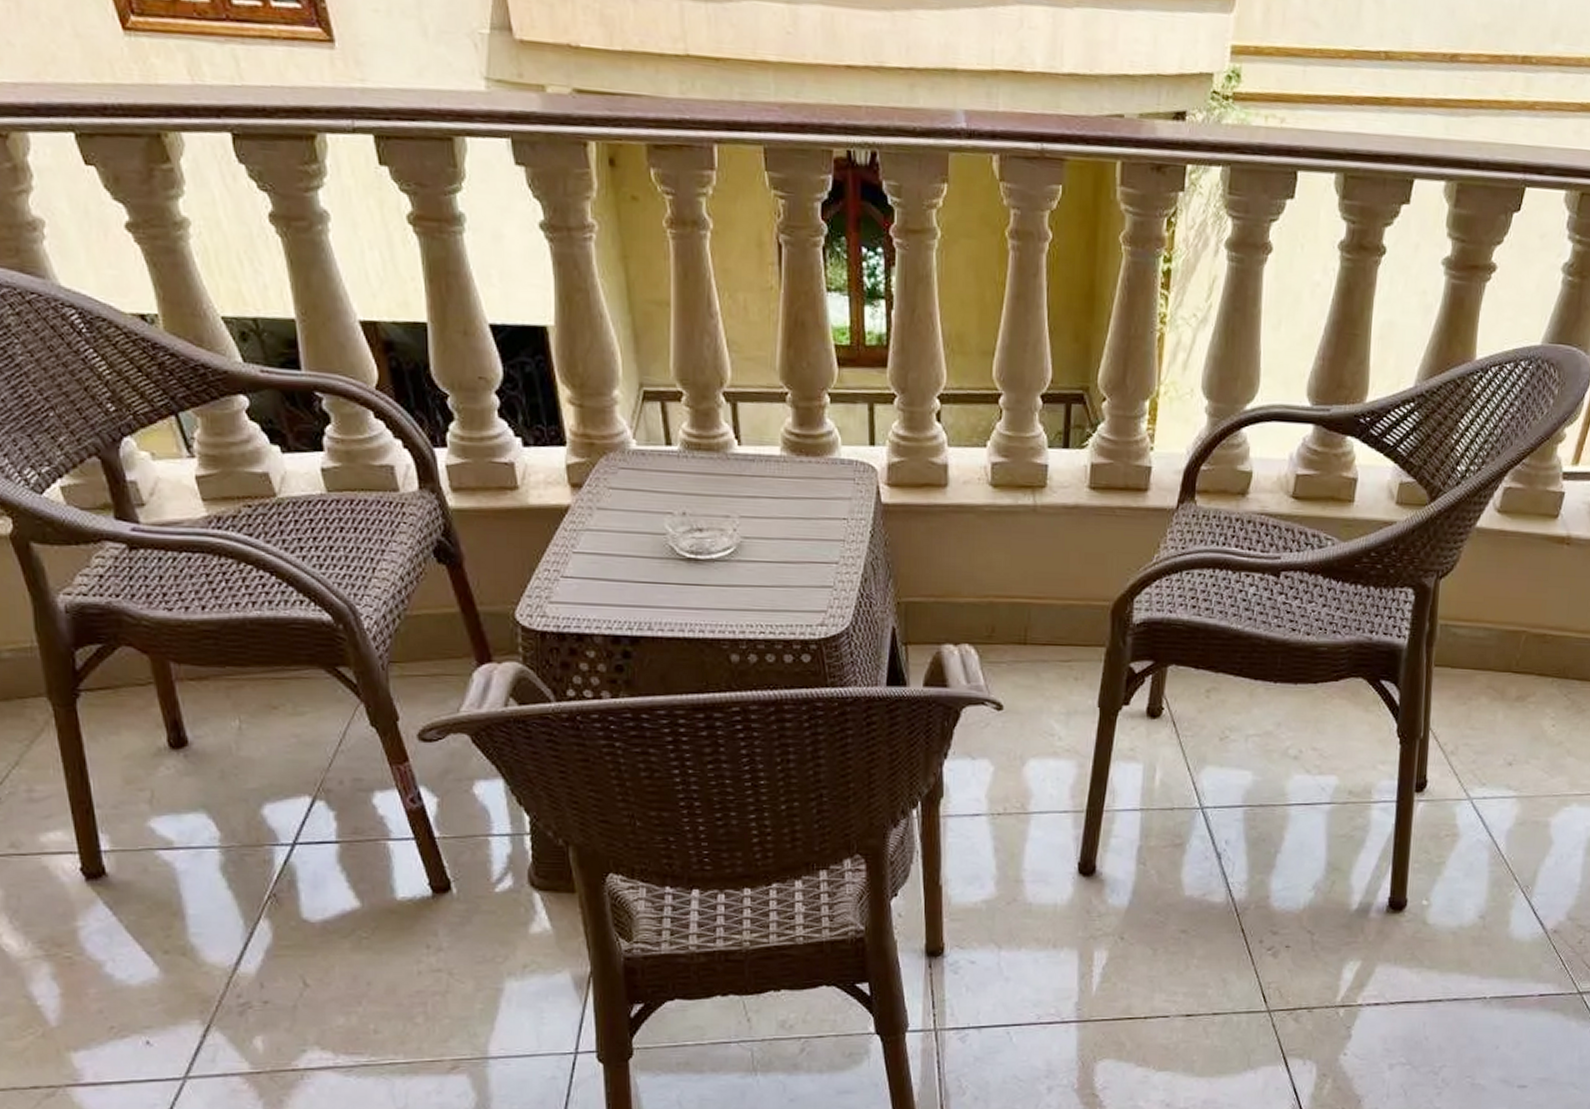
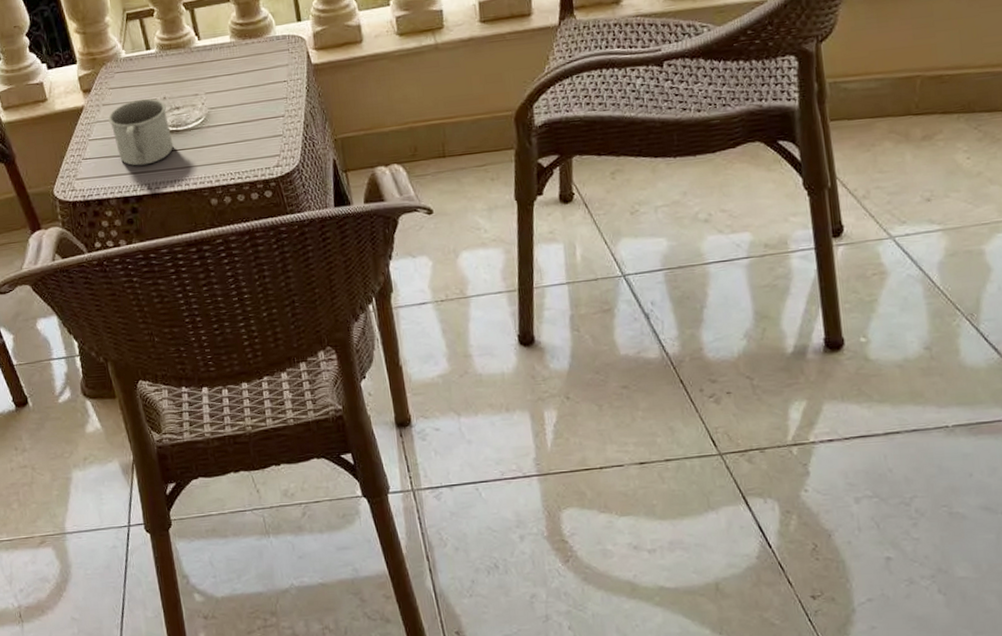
mug: none [603,509,689,598] -> present [108,98,174,166]

